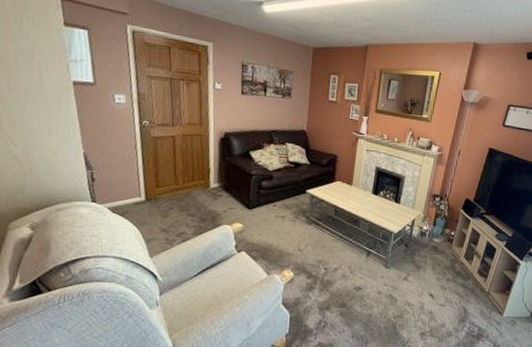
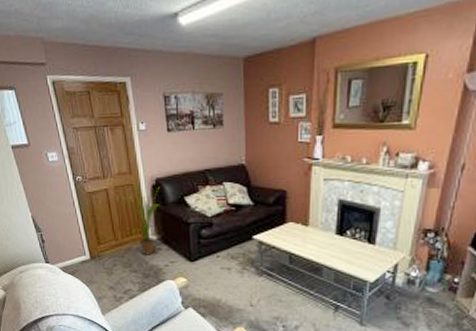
house plant: none [189,132,229,201] -> present [123,181,161,255]

